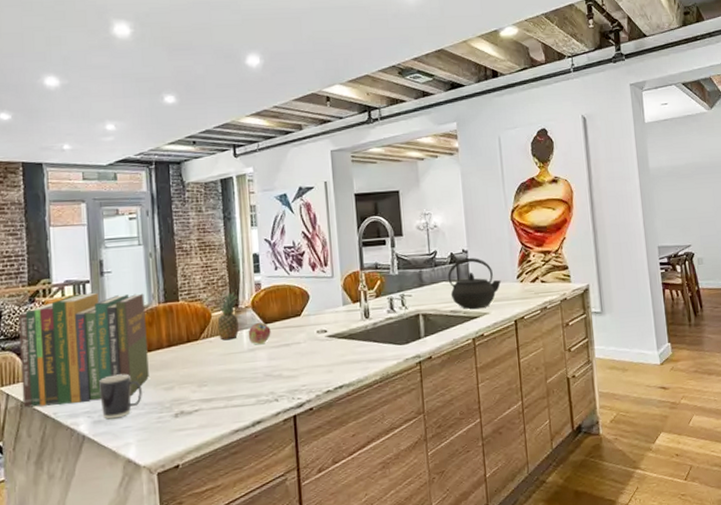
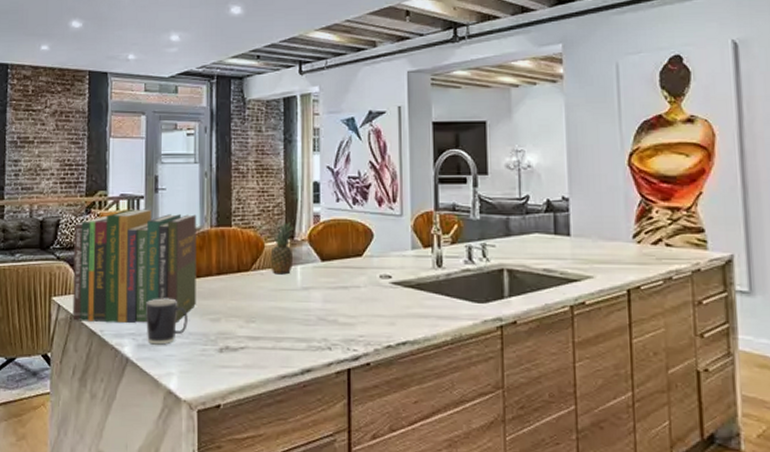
fruit: present [248,322,271,345] -> none [302,258,328,284]
kettle: present [447,258,502,309] -> none [542,208,612,269]

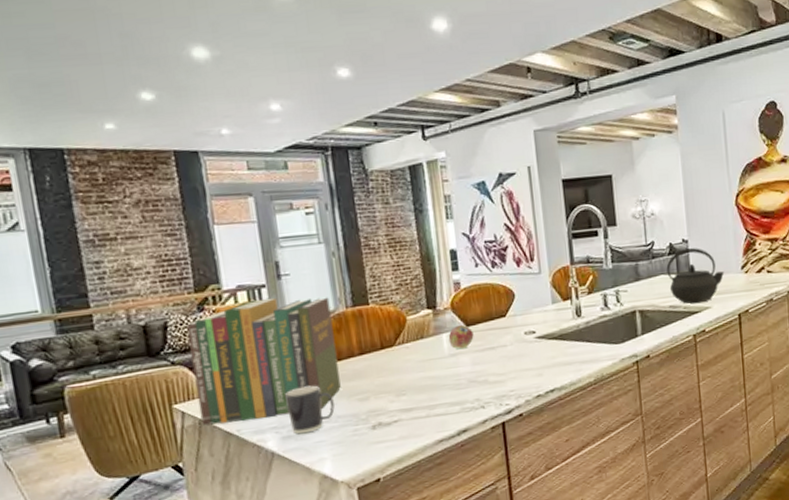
fruit: present [270,222,294,275] -> none [413,293,438,346]
fruit: none [302,258,328,284] -> present [448,324,474,349]
kettle: none [542,208,612,269] -> present [666,248,725,304]

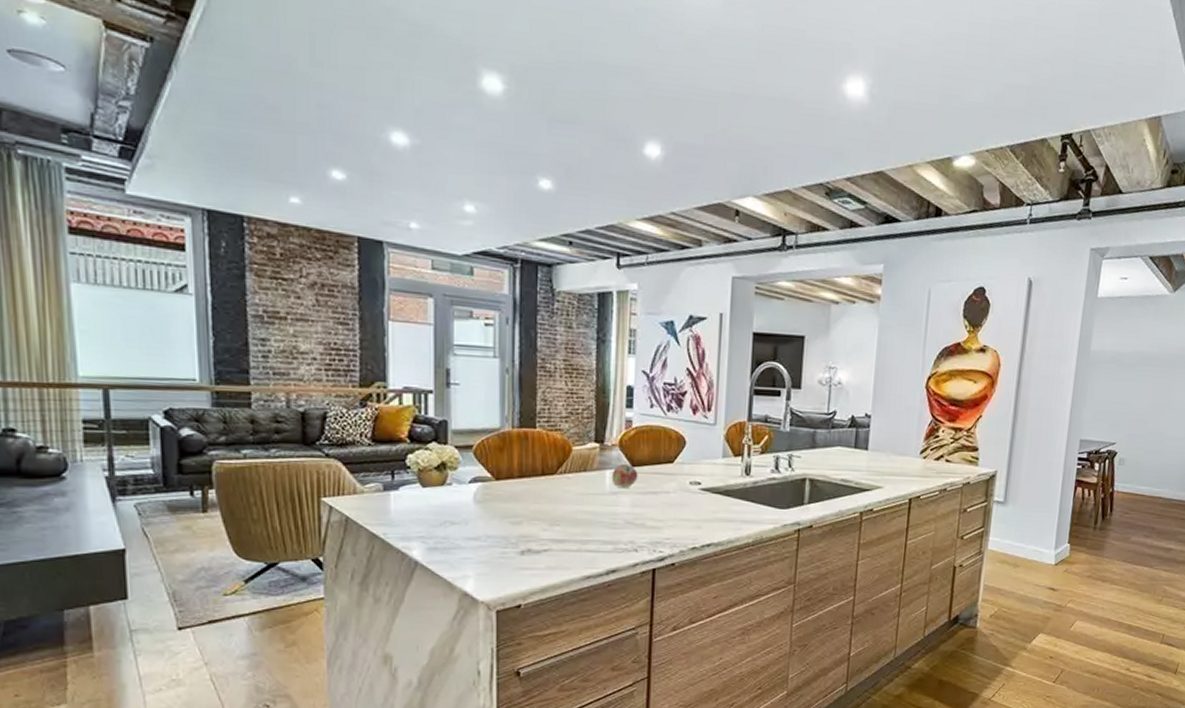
books: present [186,297,341,426] -> none [347,404,496,526]
mug: present [284,385,335,434] -> none [436,500,486,548]
kettle: present [666,248,725,304] -> none [844,424,903,481]

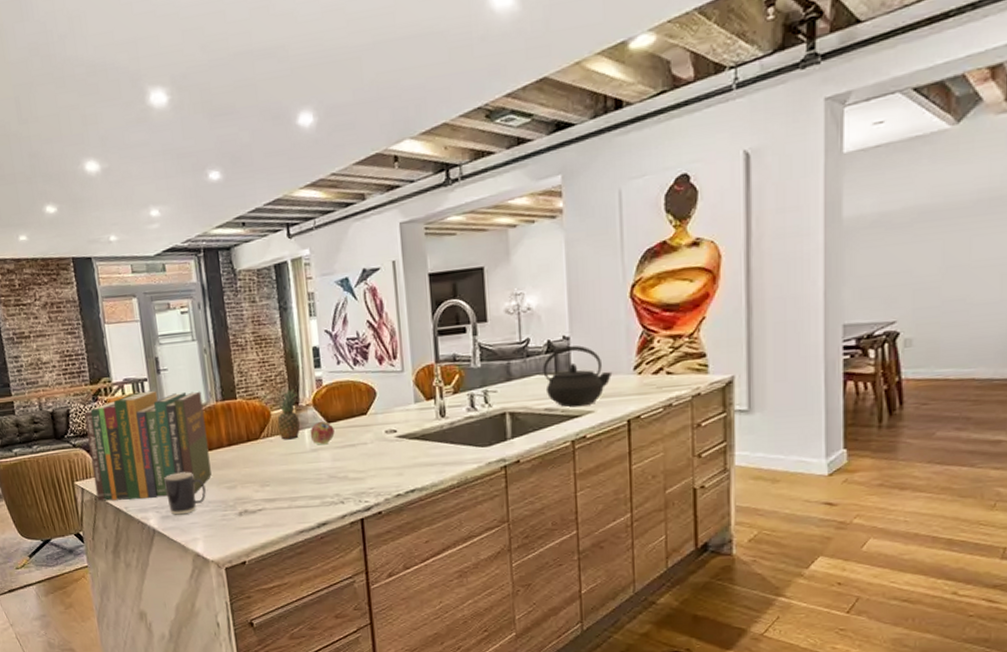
books: none [347,404,496,526] -> present [84,390,212,501]
mug: none [436,500,486,548] -> present [163,472,206,515]
fruit: none [578,426,604,479] -> present [277,389,300,440]
kettle: none [844,424,903,481] -> present [543,345,613,407]

